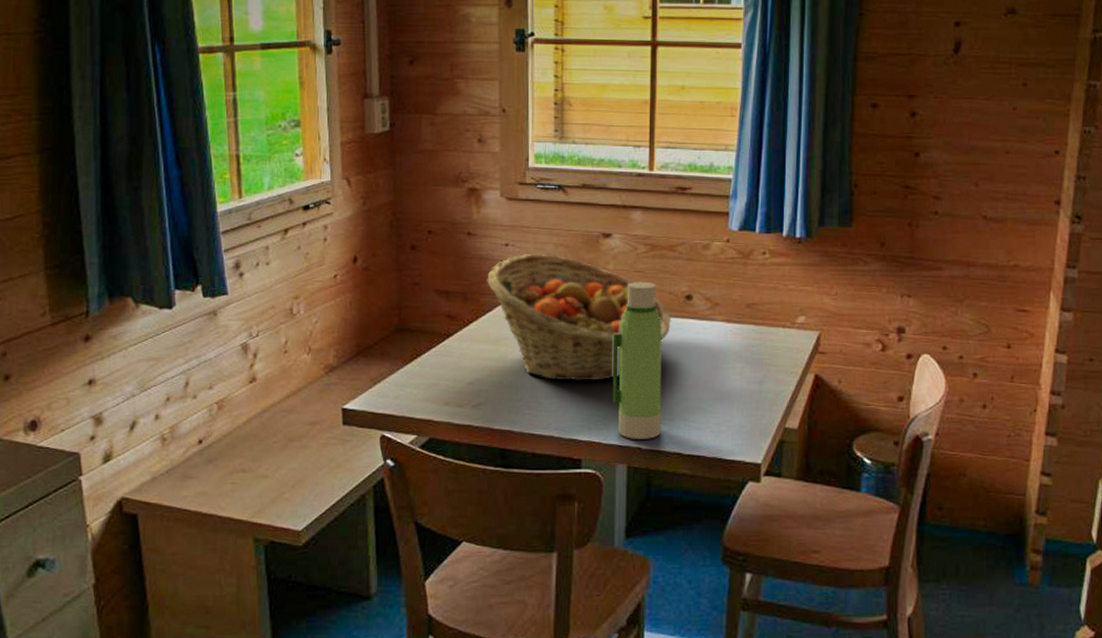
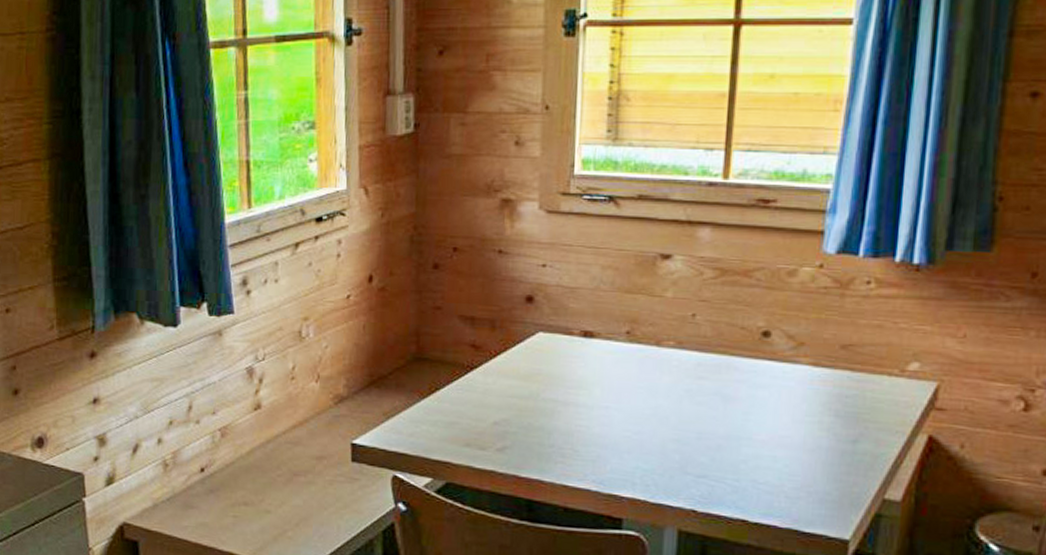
fruit basket: present [487,254,672,381] -> none [519,277,743,430]
water bottle: present [613,281,662,439] -> none [664,312,731,501]

